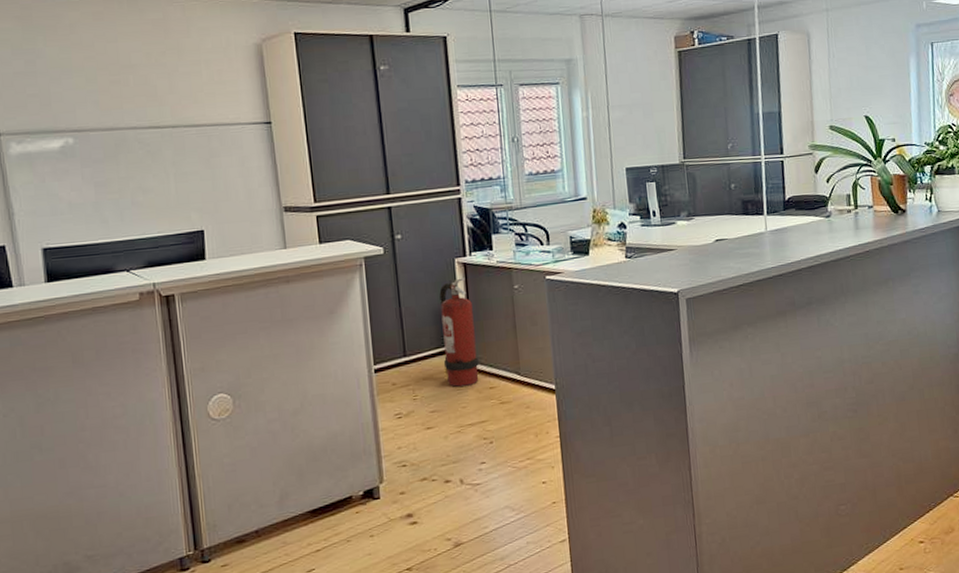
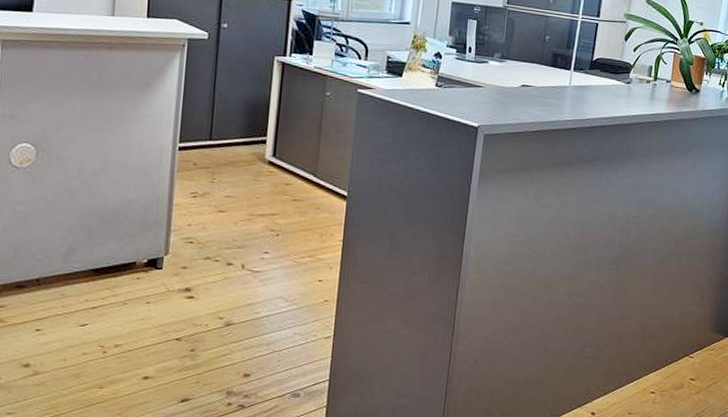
fire extinguisher: present [439,278,479,388] -> none [246,76,284,179]

